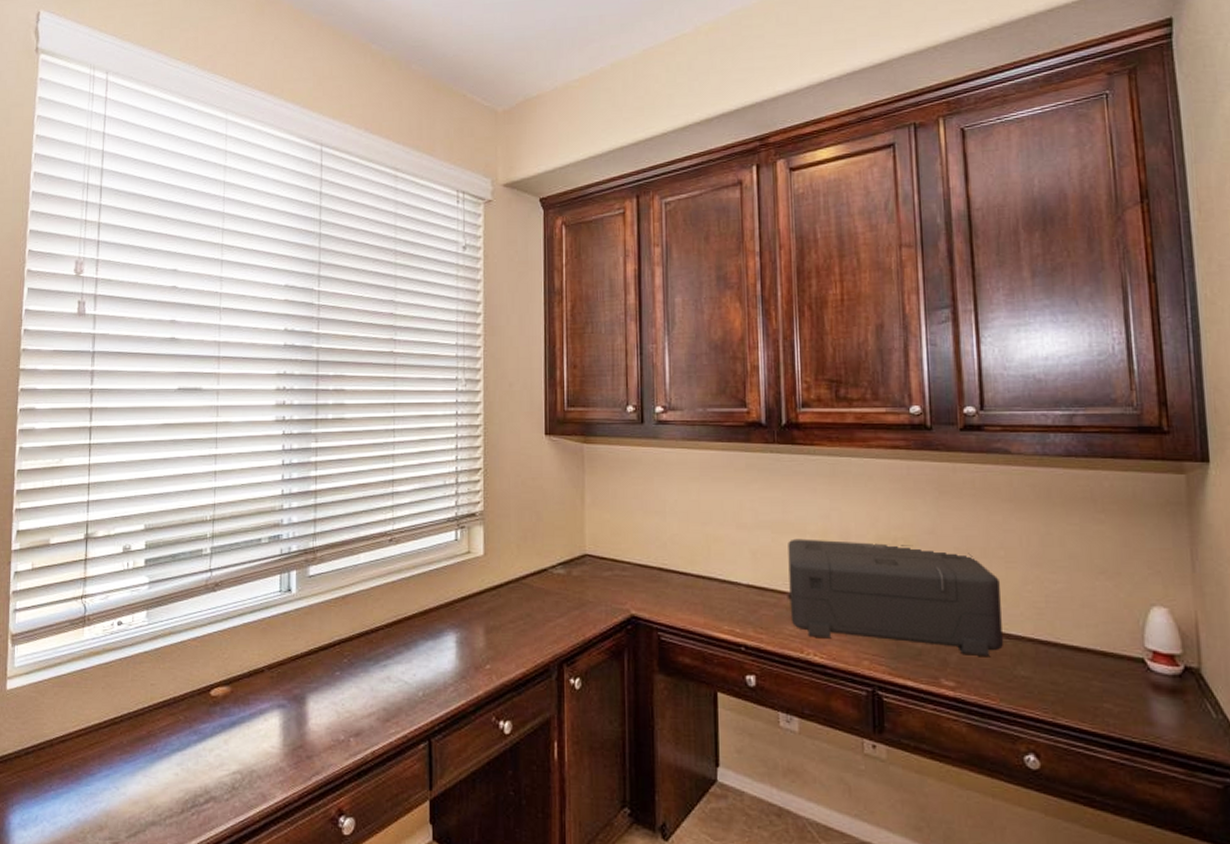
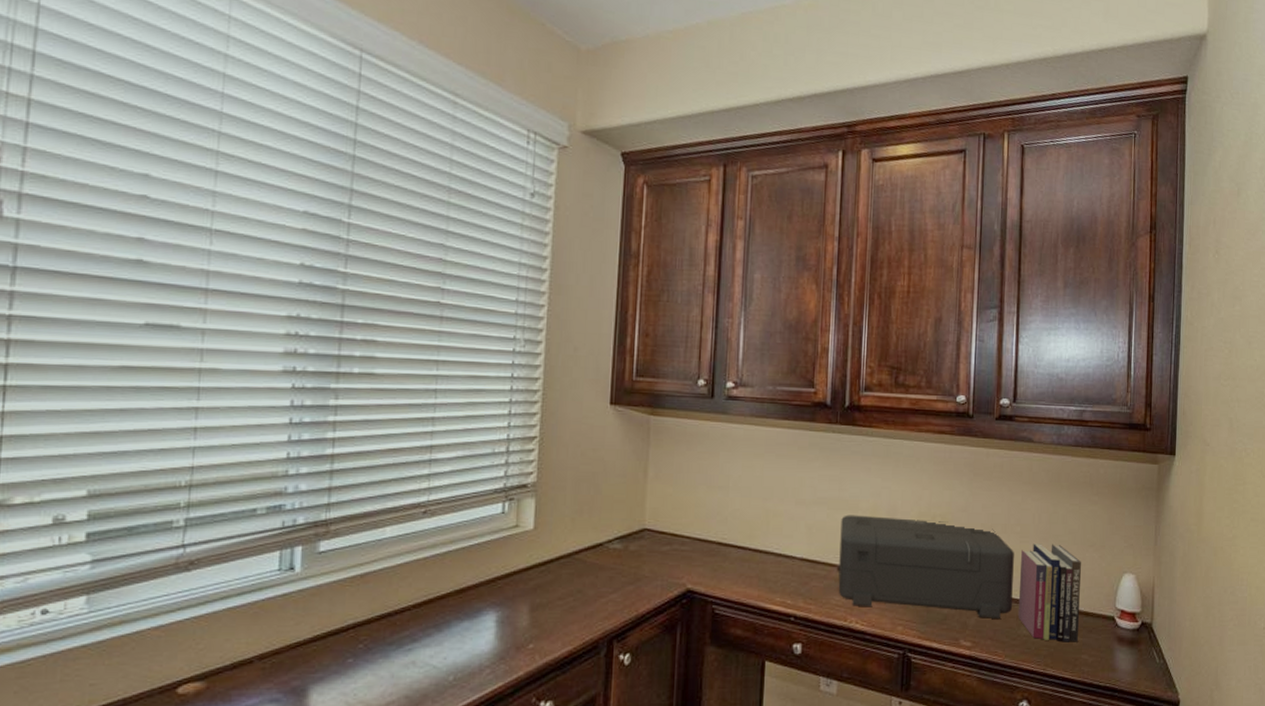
books: none [1009,570,1096,688] -> present [1017,544,1082,642]

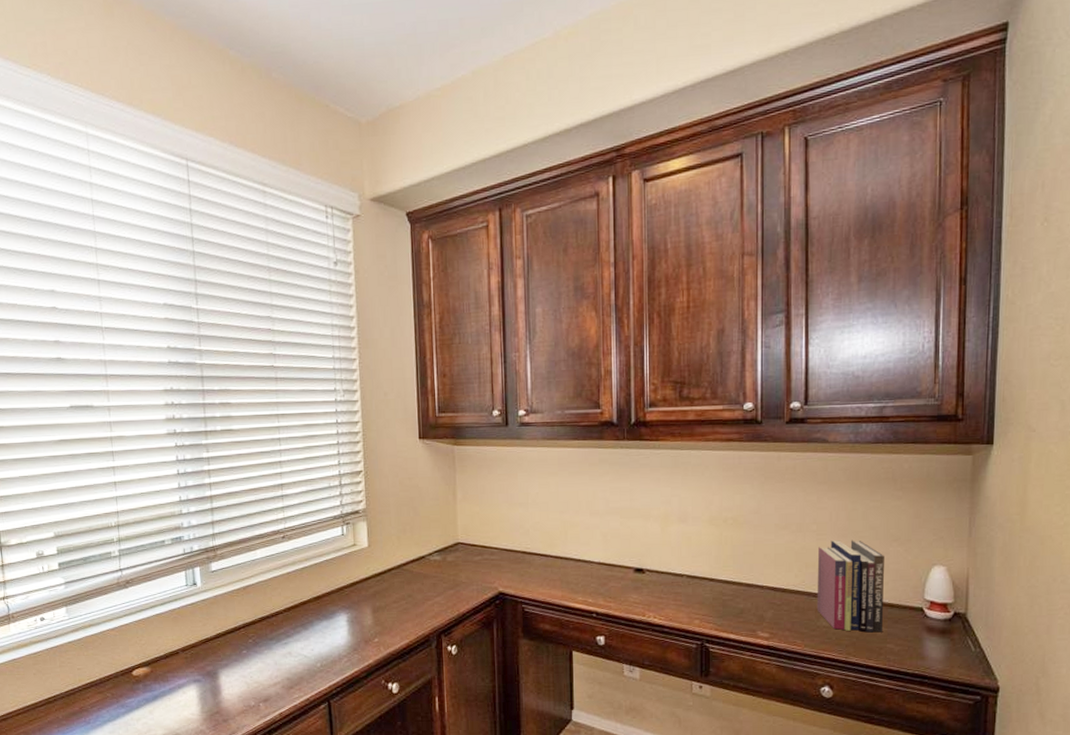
storage case: present [838,515,1014,620] -> none [634,521,811,613]

